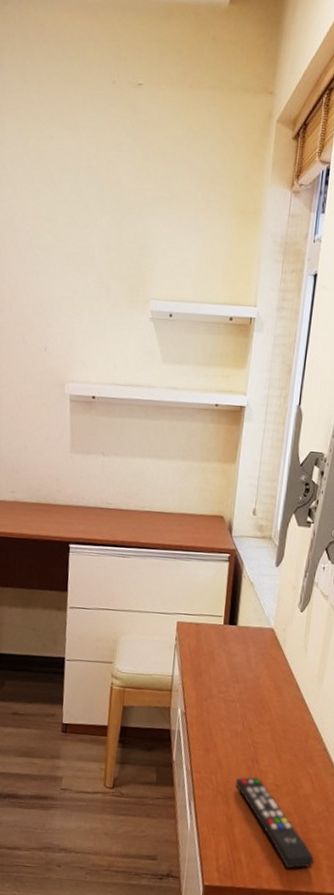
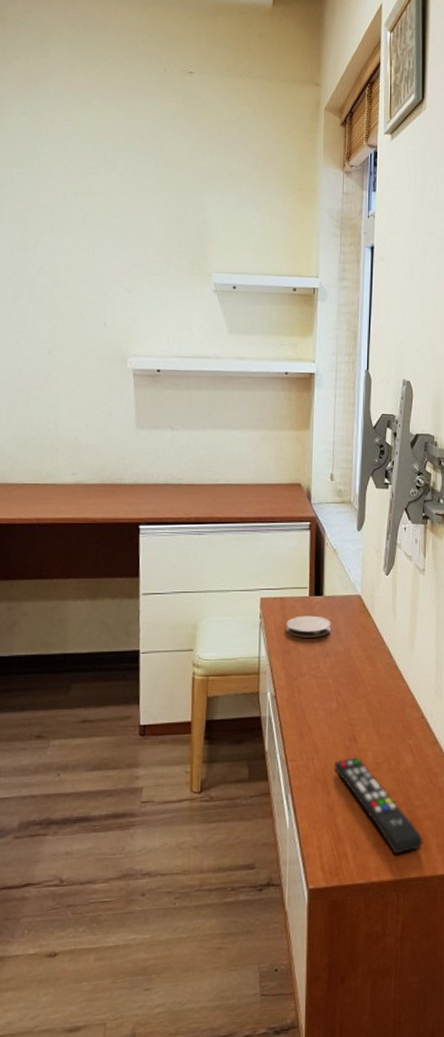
coaster: none [199,642,243,664] -> present [286,615,331,638]

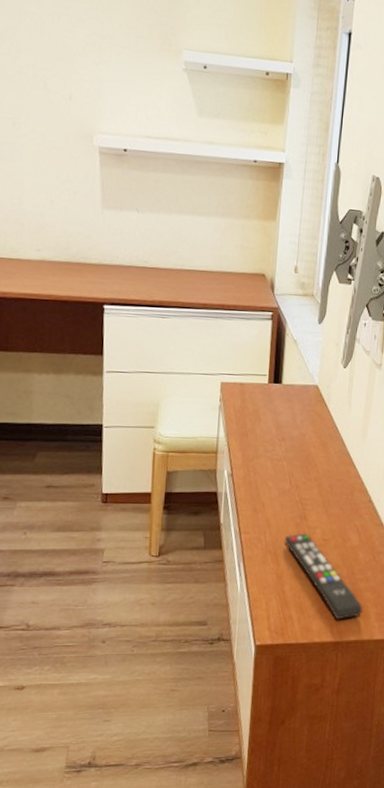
coaster: present [286,615,331,638] -> none [245,401,288,423]

